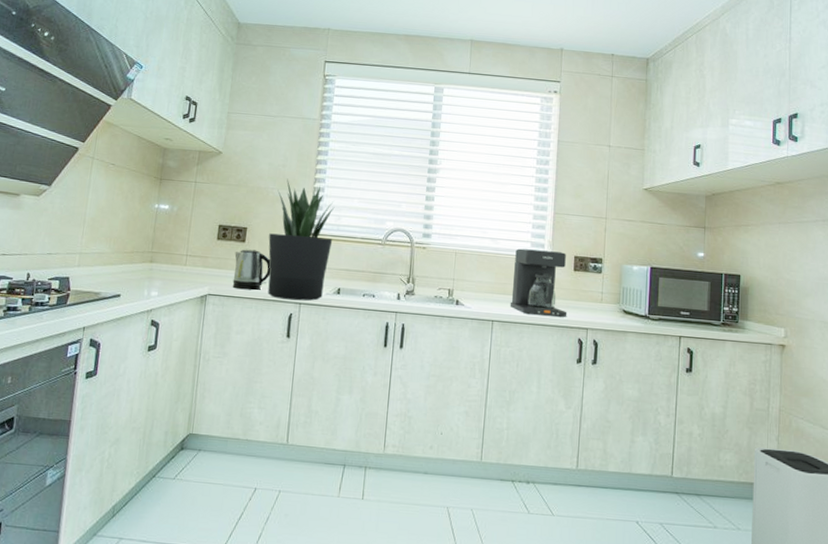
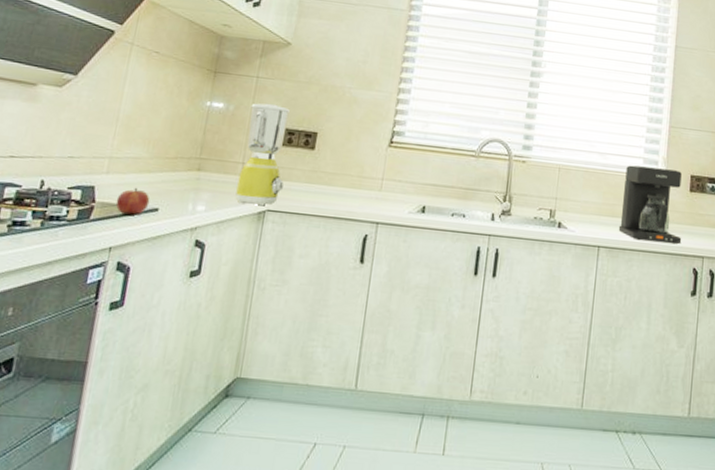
fruit: none [86,277,114,300] -> present [115,187,150,215]
blender: none [182,204,224,291] -> present [235,103,291,207]
kettle: present [232,249,271,291] -> none [296,157,344,207]
planter: present [267,178,335,302] -> none [339,77,422,221]

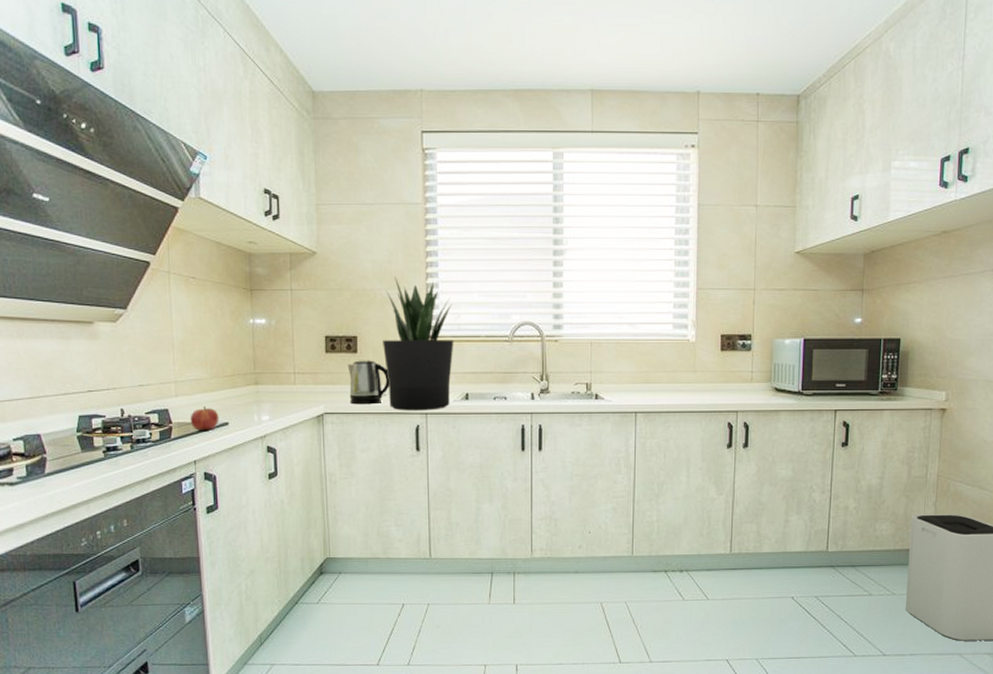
blender: present [235,103,291,207] -> none [291,314,335,410]
kettle: none [296,157,344,207] -> present [347,360,390,405]
planter: none [339,77,422,221] -> present [383,276,454,411]
coffee maker: present [618,165,682,245] -> none [653,332,716,403]

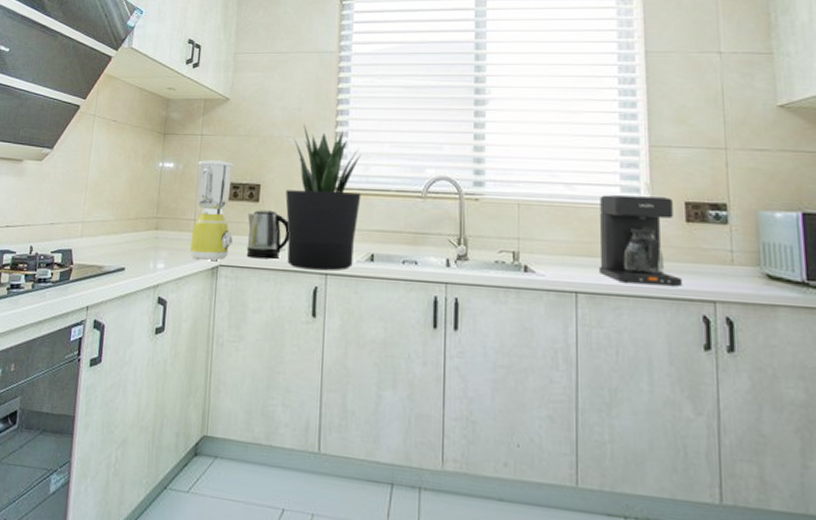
fruit: present [190,406,219,431] -> none [89,248,117,275]
blender: none [291,314,335,410] -> present [190,159,234,262]
coffee maker: none [653,332,716,403] -> present [598,195,683,288]

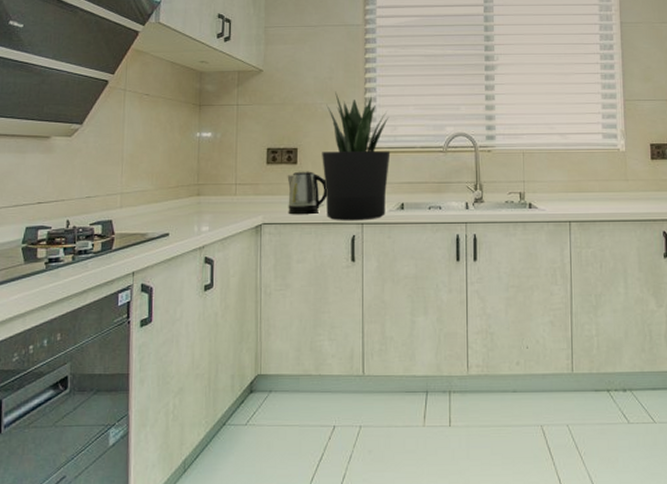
blender: present [190,159,234,262] -> none [233,127,274,221]
coffee maker: present [598,195,683,288] -> none [586,141,649,212]

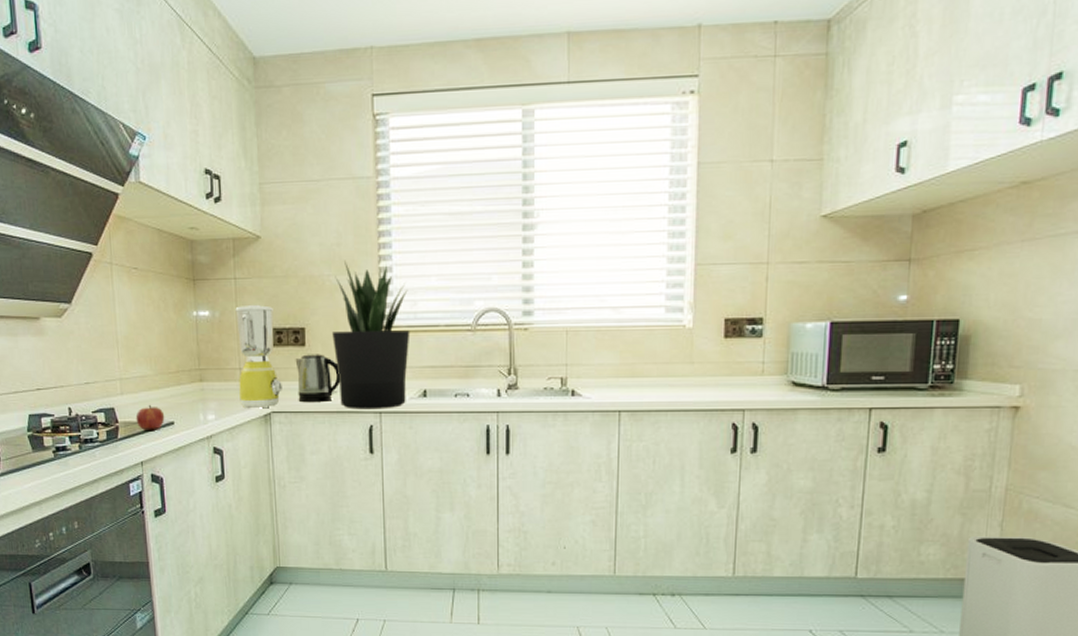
fruit: none [132,217,161,242] -> present [135,404,165,430]
blender: none [233,127,274,221] -> present [235,304,282,409]

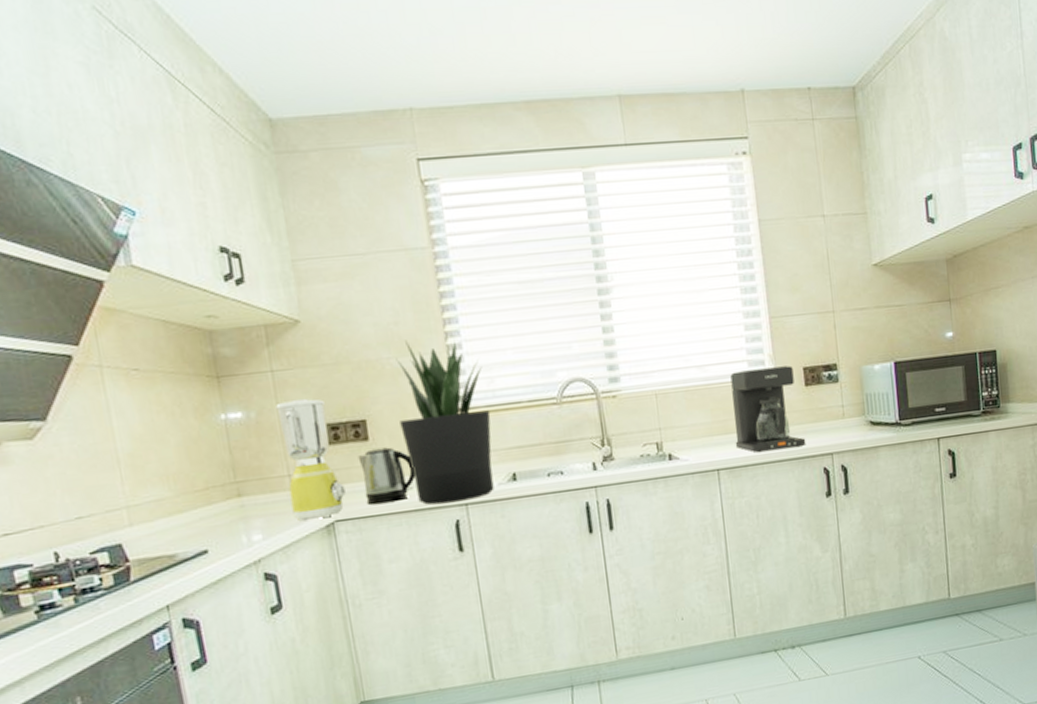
fruit: present [135,404,165,430] -> none [153,532,195,567]
coffee maker: none [640,315,717,400] -> present [730,365,806,453]

